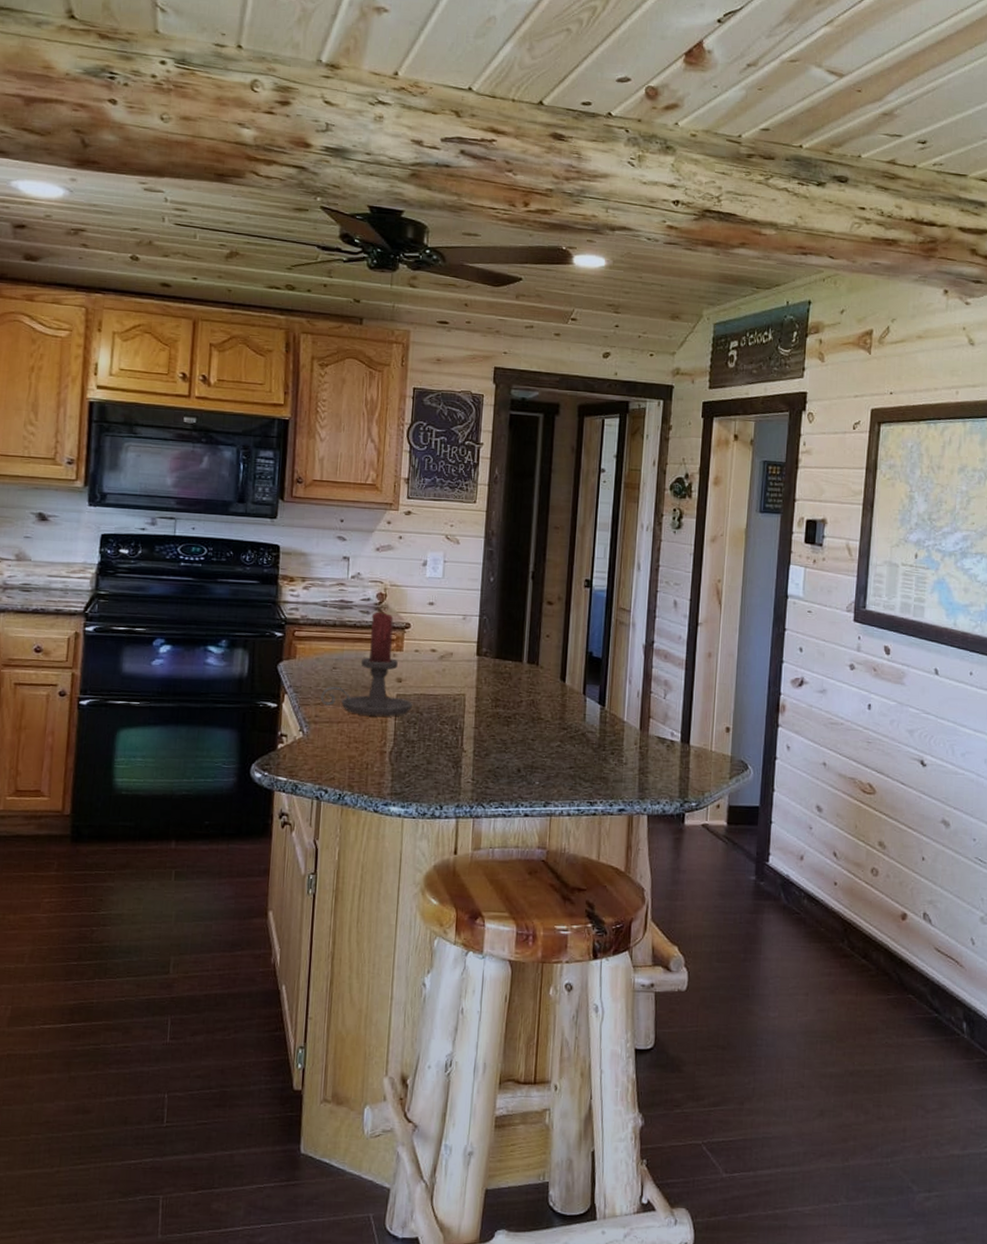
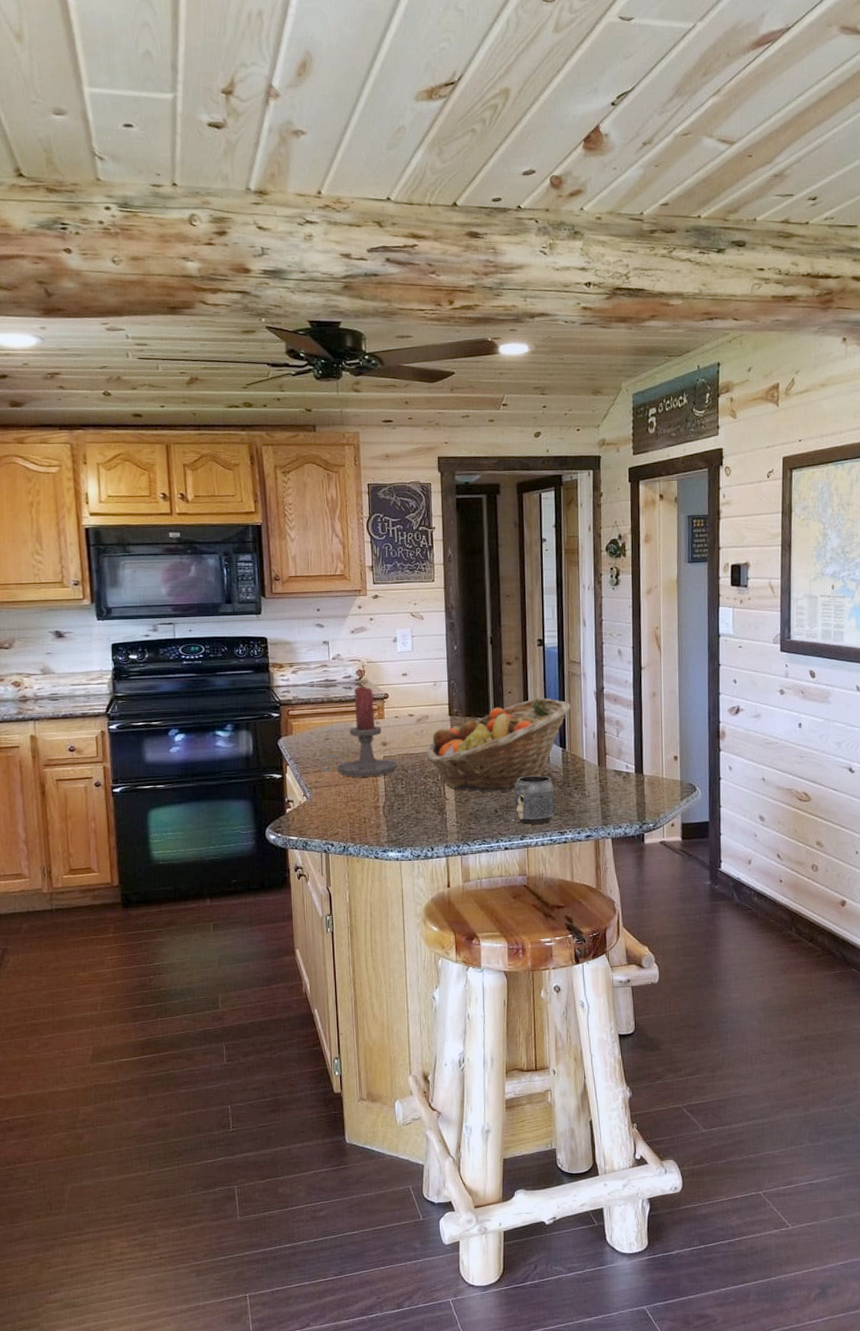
fruit basket: none [446,645,616,749] -> present [426,698,572,792]
mug: none [540,731,587,791] -> present [513,774,555,825]

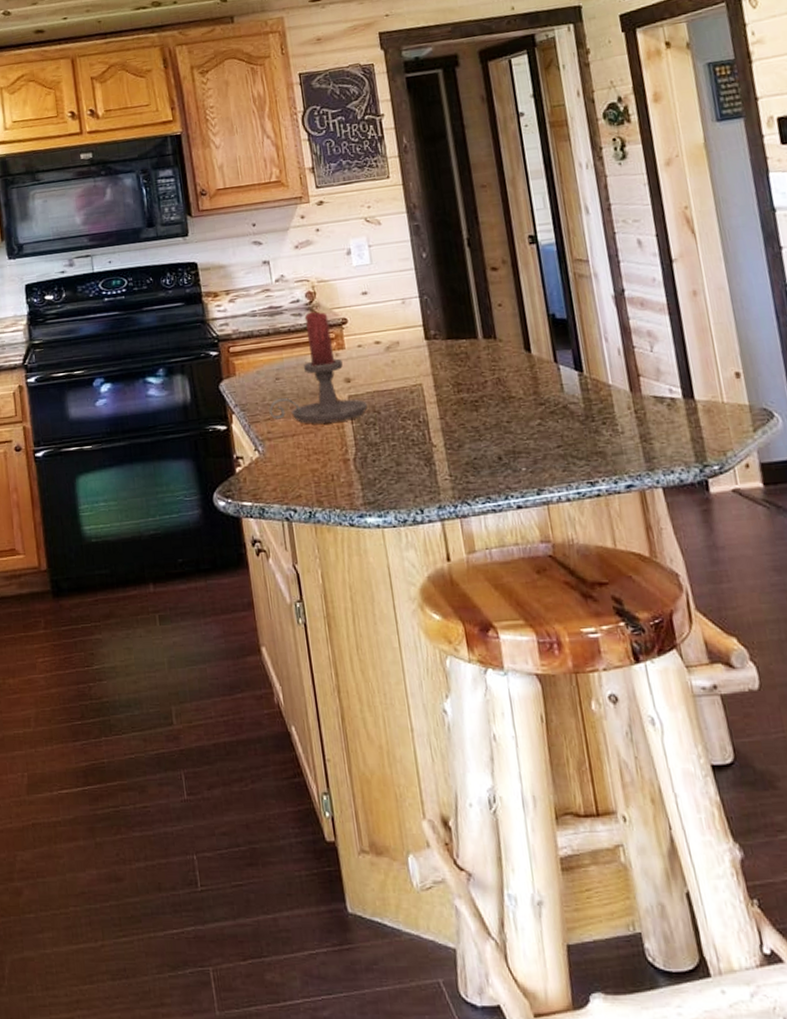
fruit basket: present [426,698,572,792] -> none [401,308,584,434]
mug: present [513,774,555,825] -> none [521,408,579,474]

